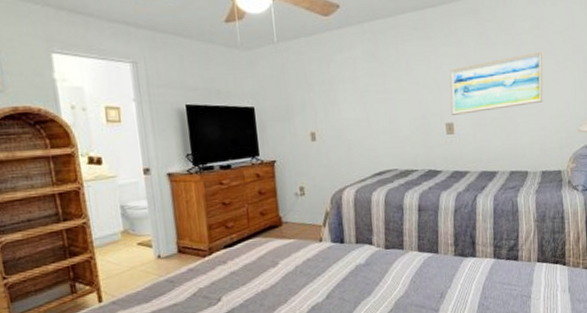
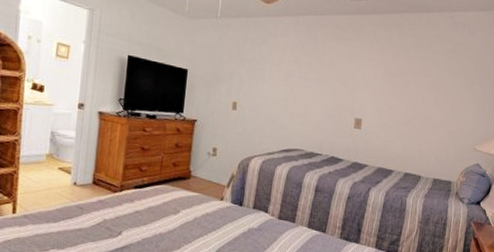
wall art: present [449,52,544,115] -> none [361,71,455,118]

